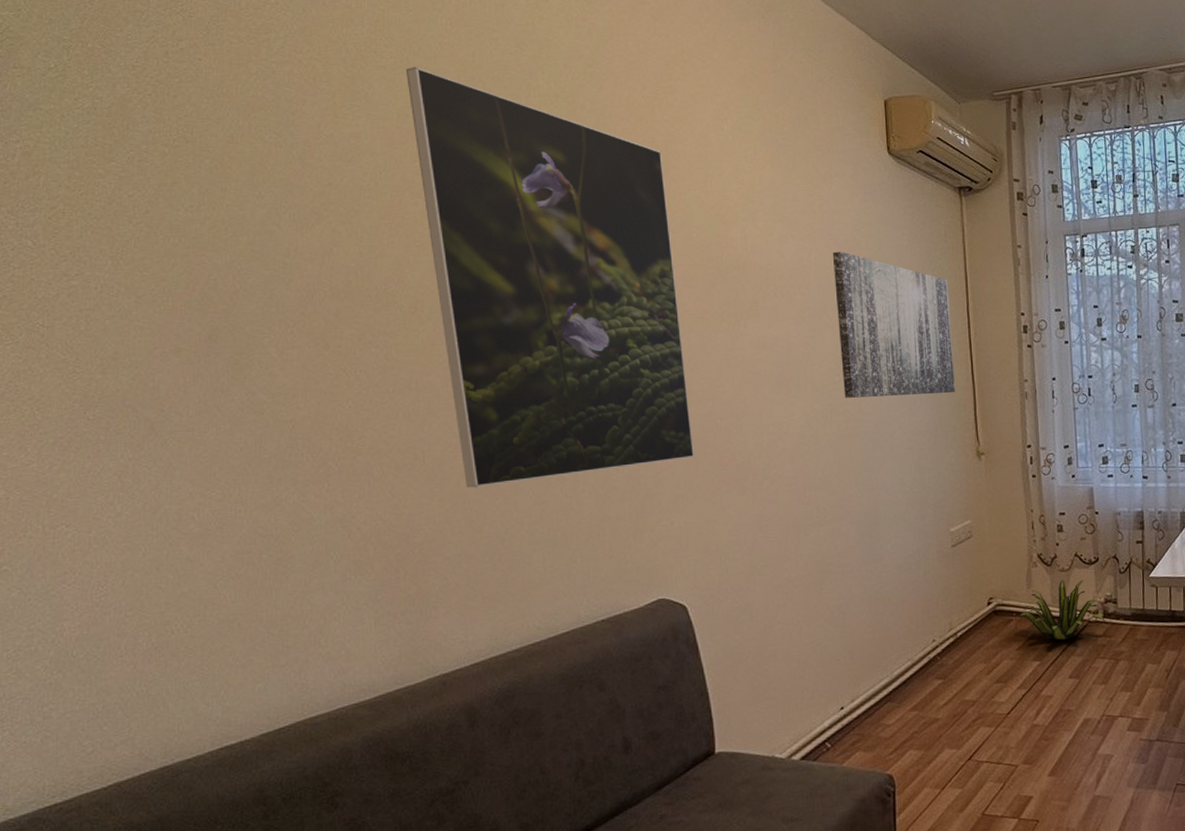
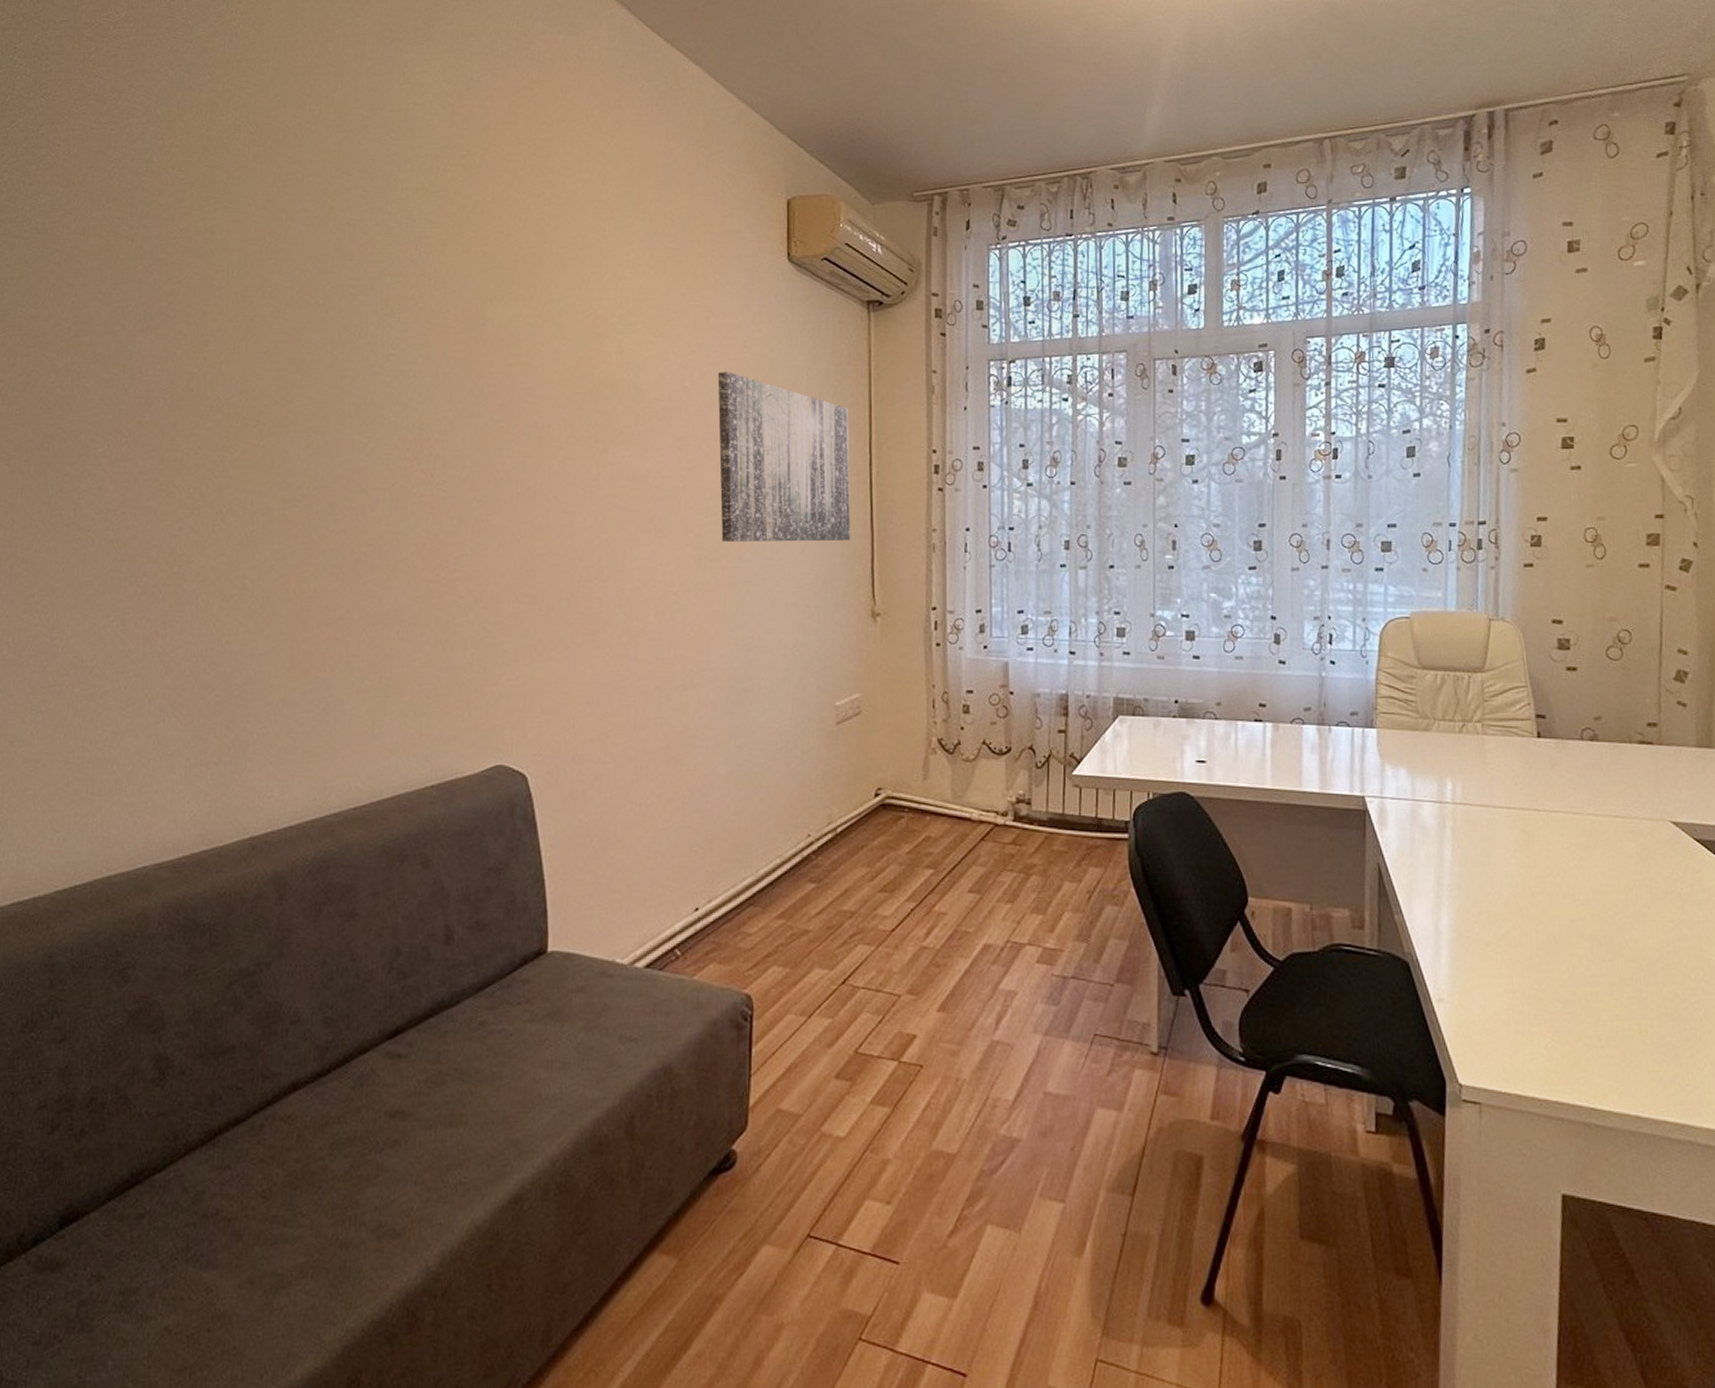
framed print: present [405,67,695,488] -> none [268,156,549,625]
decorative plant: present [1018,579,1105,640] -> none [911,772,1016,845]

